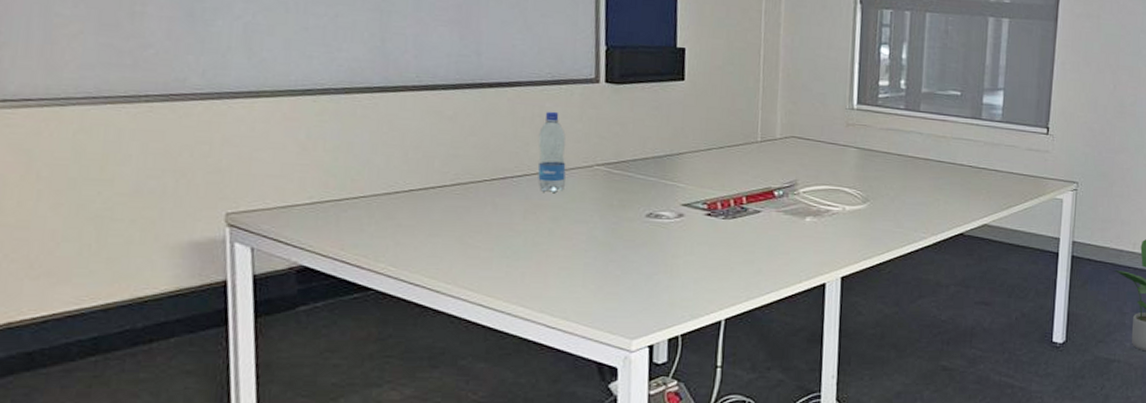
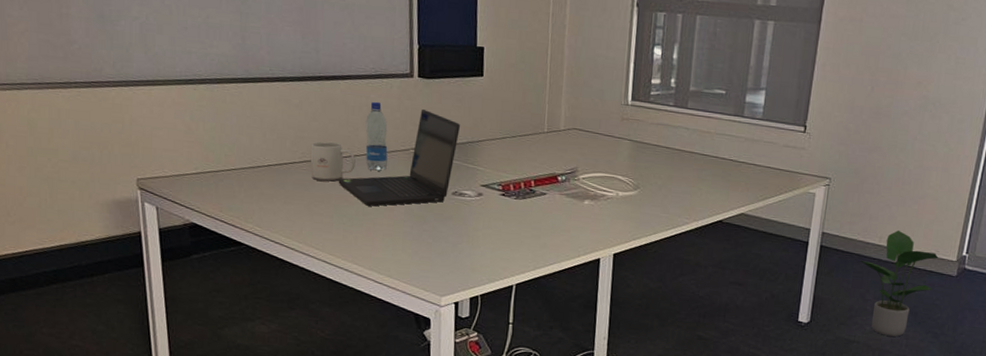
mug: none [465,159,525,207] -> present [310,141,356,182]
laptop: none [501,119,656,235] -> present [338,110,460,207]

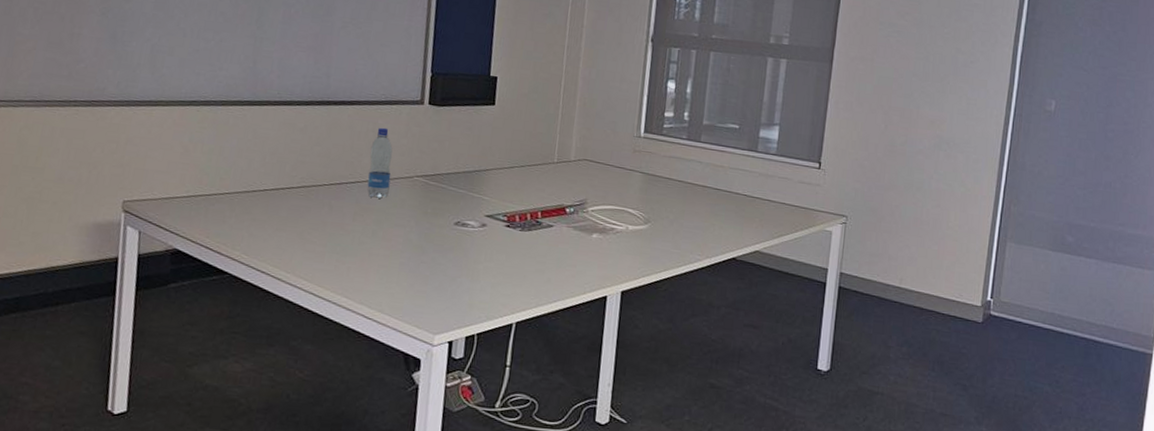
mug: present [310,141,356,182] -> none [308,166,357,208]
laptop: present [338,110,460,207] -> none [335,137,468,236]
potted plant: present [860,230,939,337] -> none [881,271,963,388]

